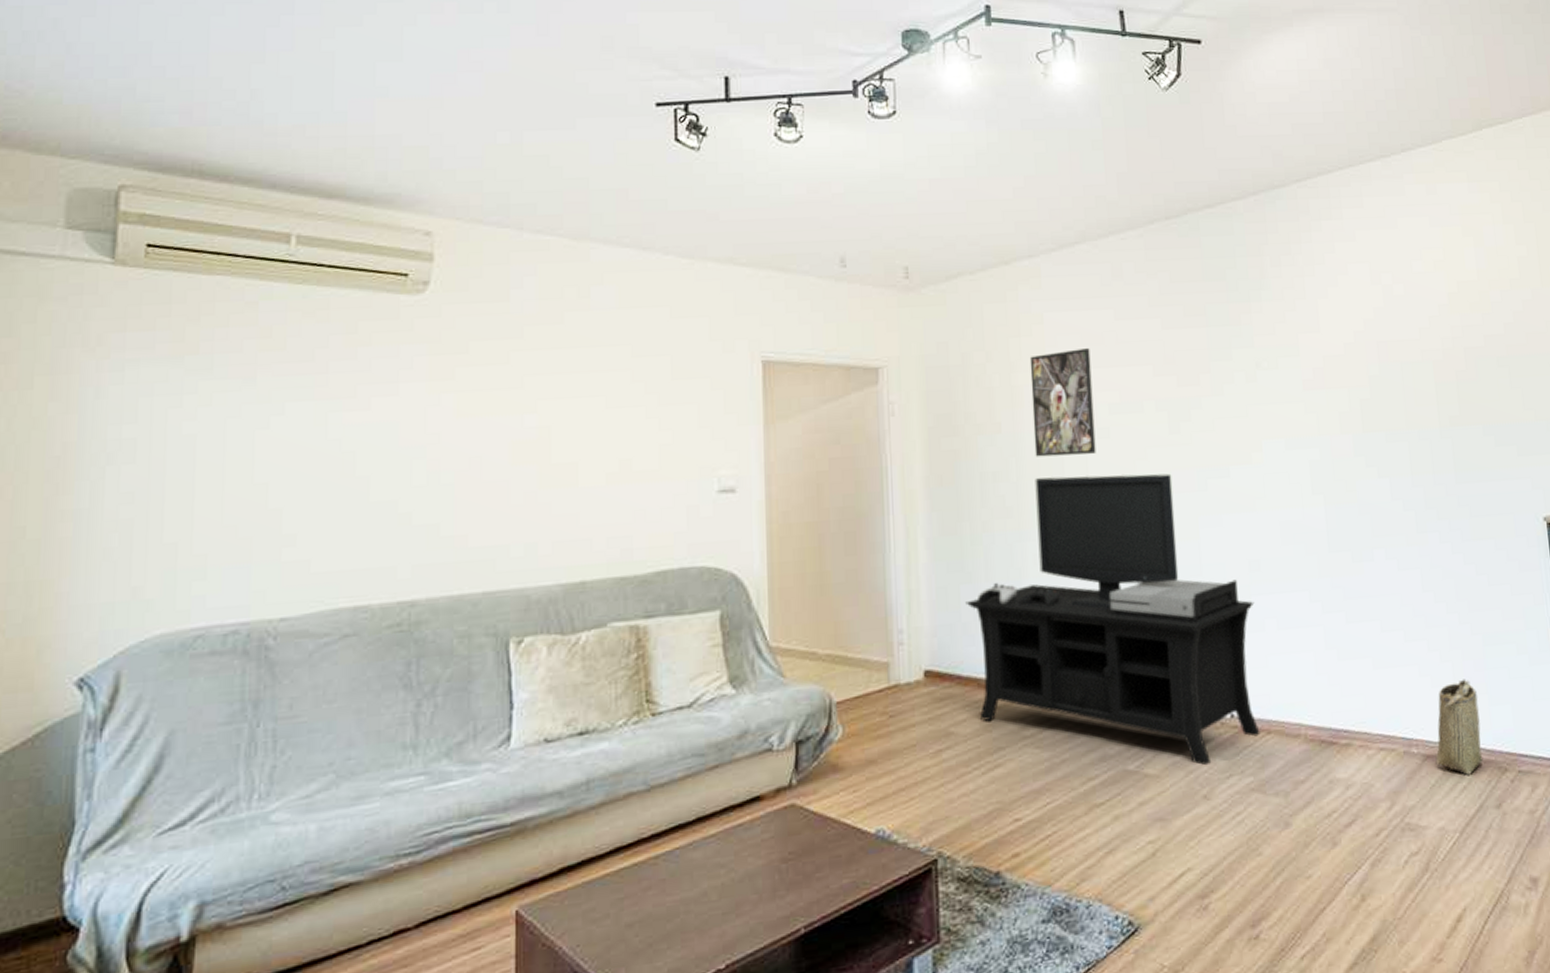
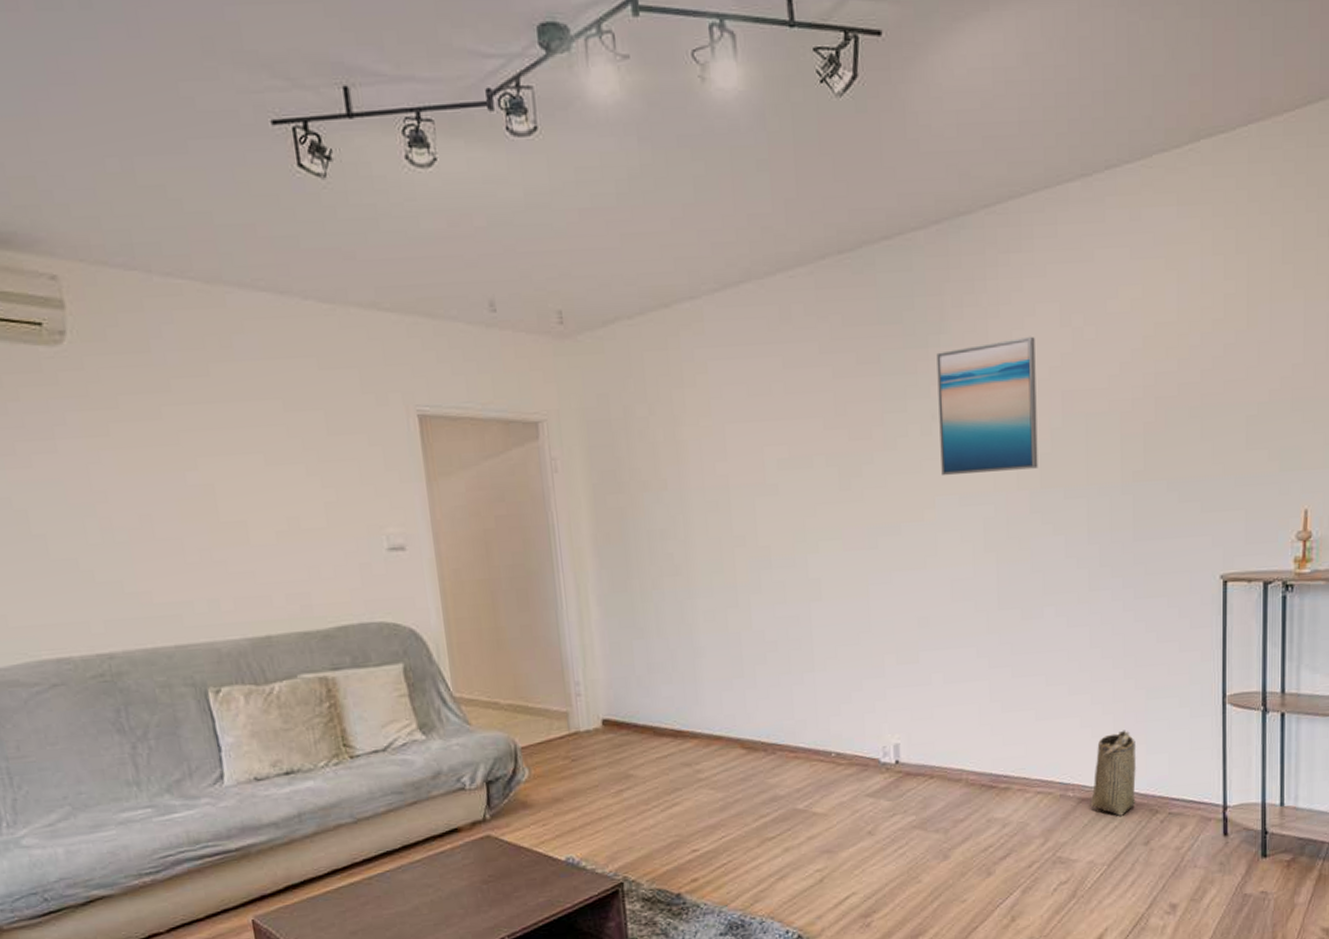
media console: present [965,473,1260,766] -> none [638,531,924,806]
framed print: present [1029,348,1096,457] -> none [694,400,765,515]
wall art: none [1258,292,1359,421] -> present [936,336,1038,476]

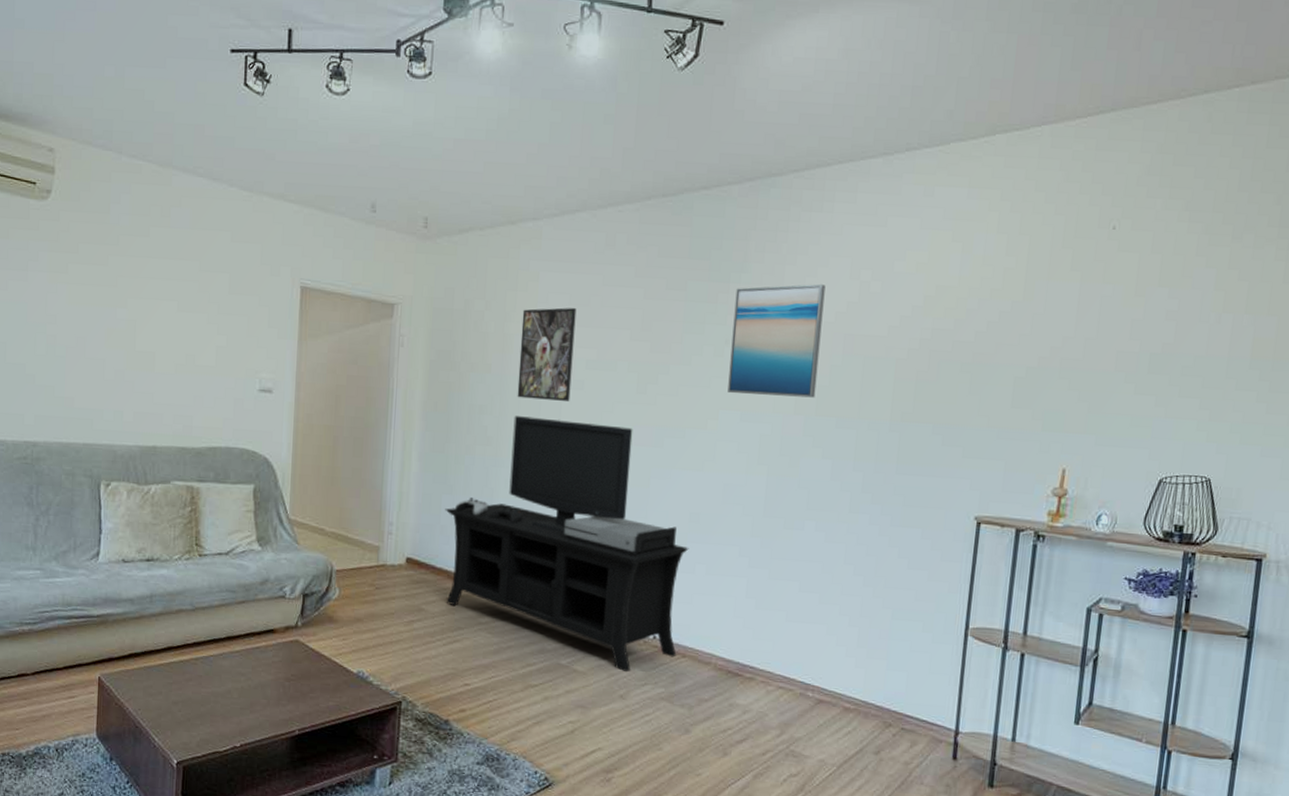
media console: none [638,531,924,806] -> present [445,416,689,673]
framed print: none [694,400,765,515] -> present [517,307,577,401]
basket: present [1090,730,1136,816] -> none [827,643,877,723]

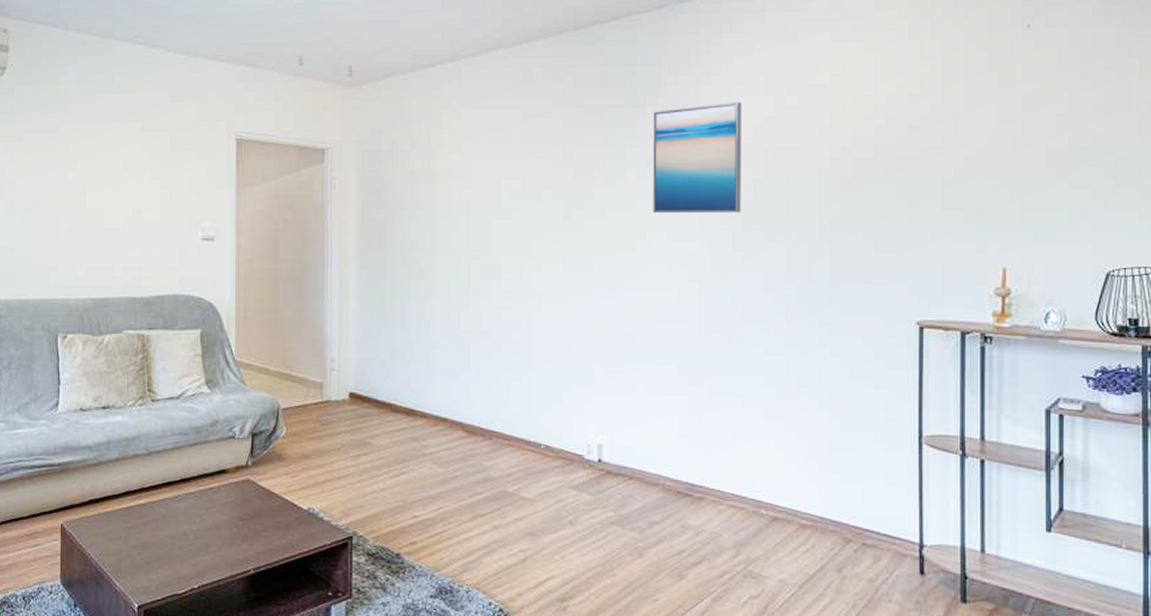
media console: present [445,416,689,673] -> none [384,248,627,498]
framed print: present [517,307,577,401] -> none [447,142,499,231]

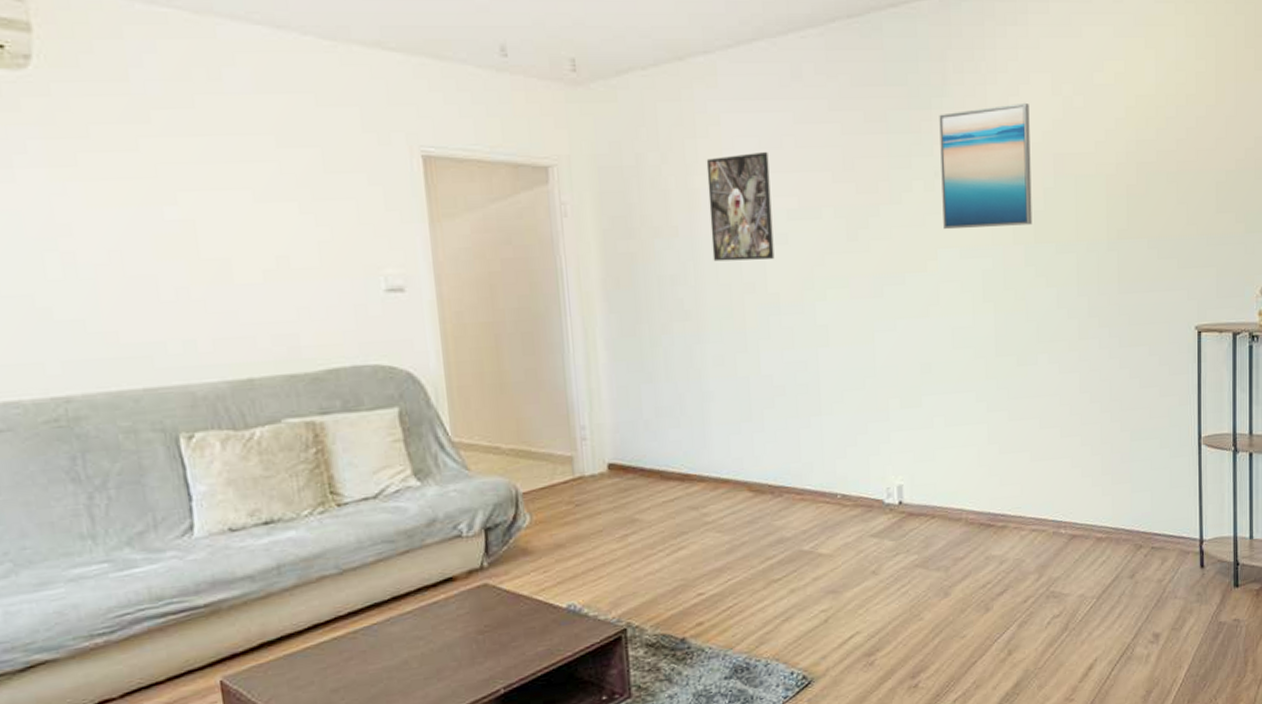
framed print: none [447,142,499,231] -> present [706,152,775,262]

